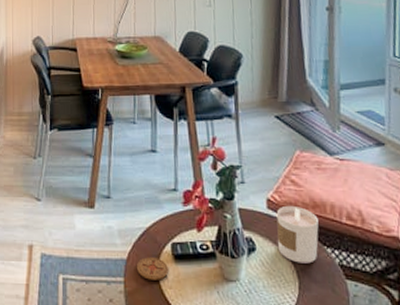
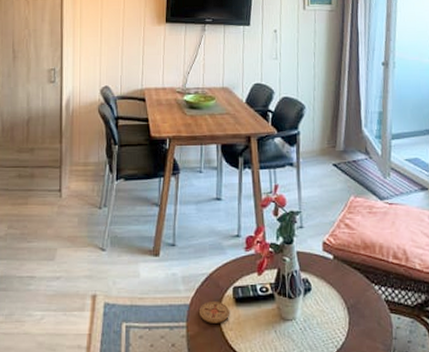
candle: present [276,205,319,264] -> none [331,247,368,301]

